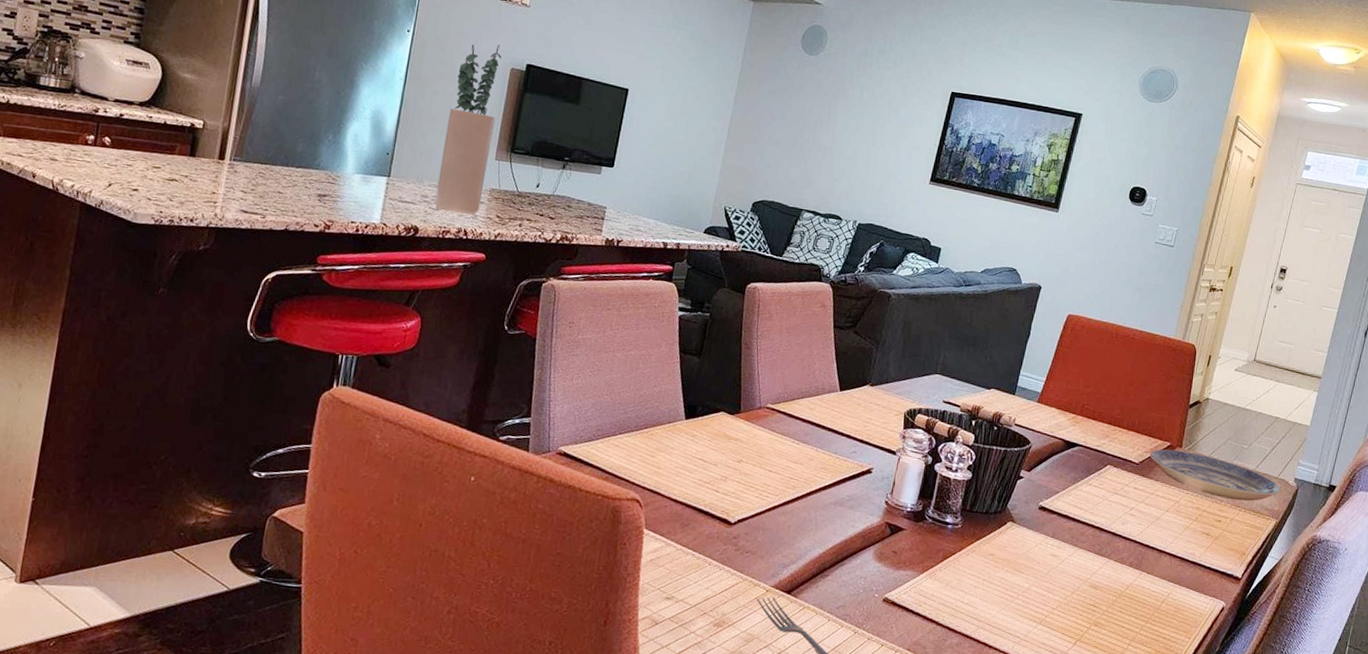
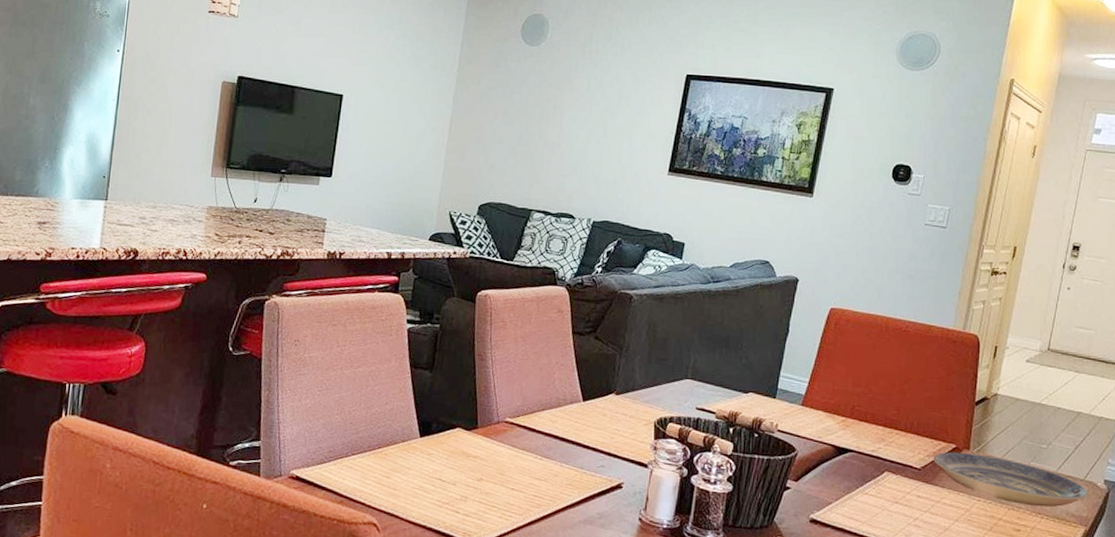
vase: present [434,44,502,215] -> none [152,58,213,234]

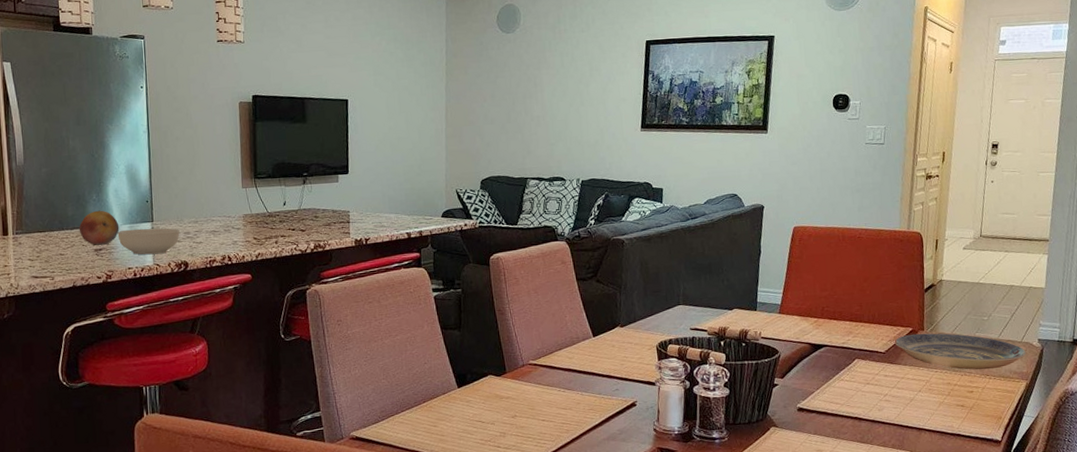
fruit: none [24,179,69,218] -> present [79,210,120,245]
bowl: none [65,204,135,238] -> present [117,228,180,255]

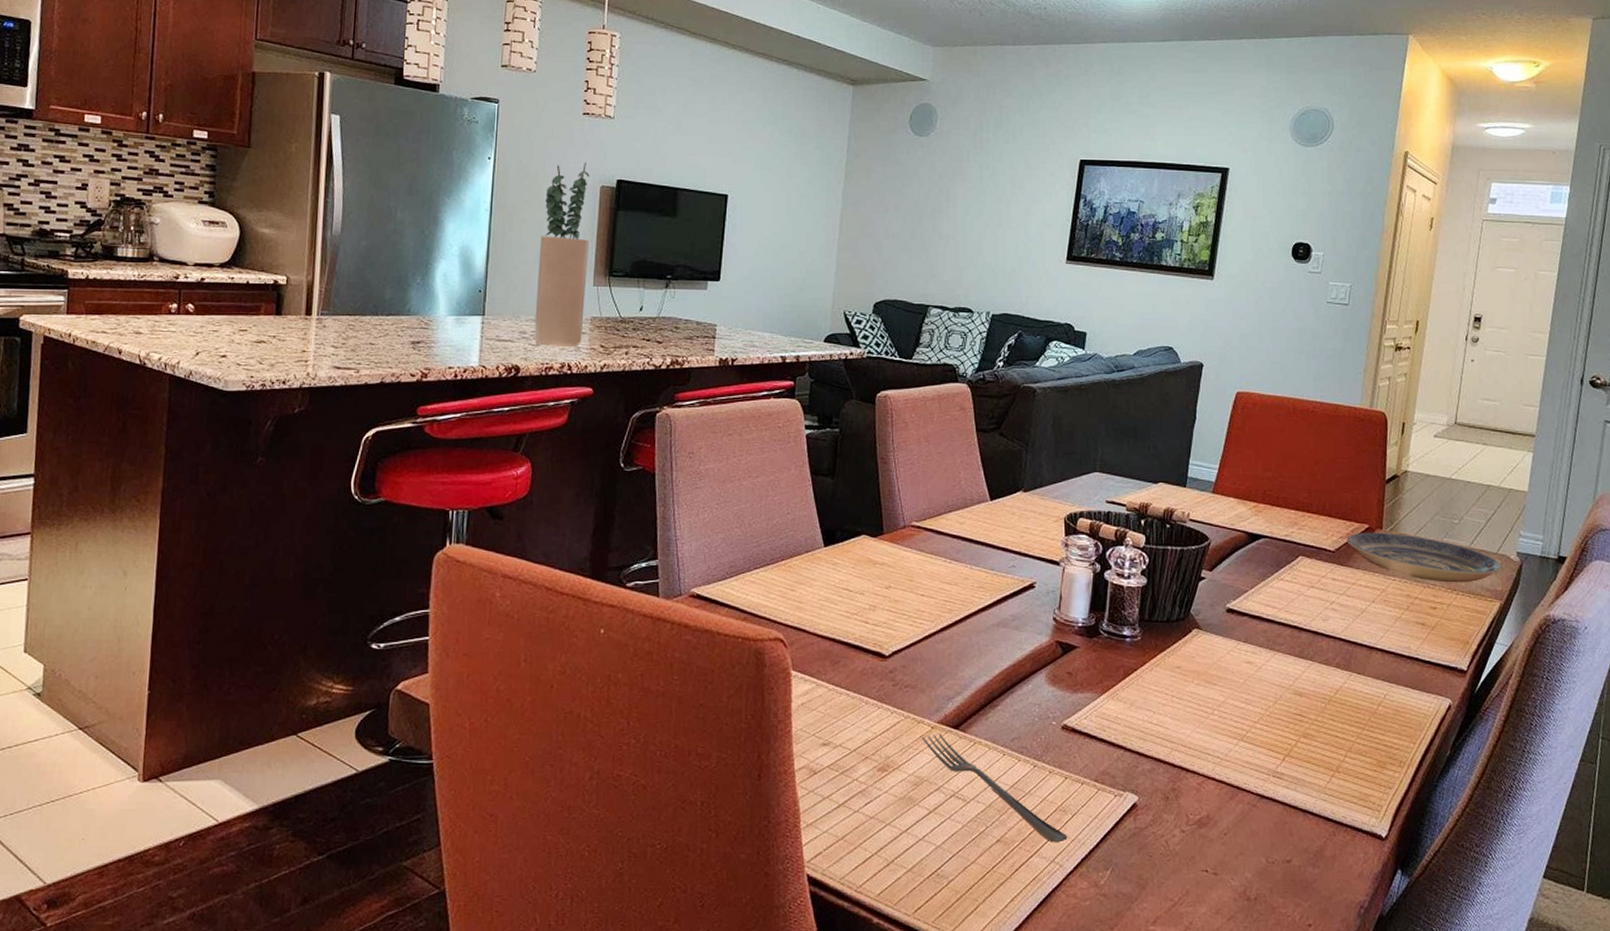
fruit: present [79,210,120,245] -> none [395,296,444,337]
bowl: present [117,228,180,255] -> none [440,322,514,354]
vase: none [192,83,238,243] -> present [534,162,590,347]

